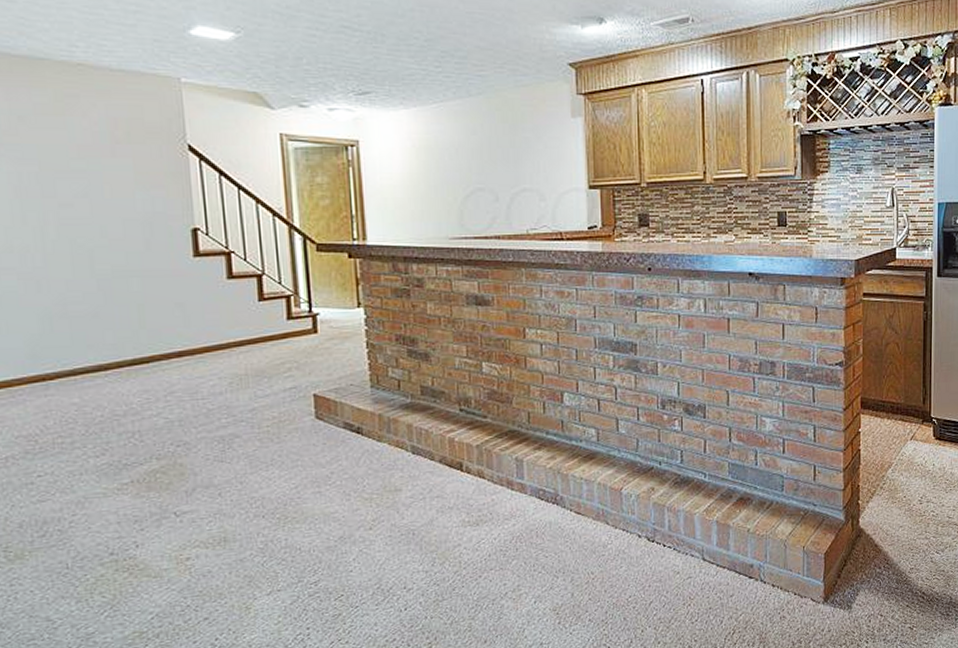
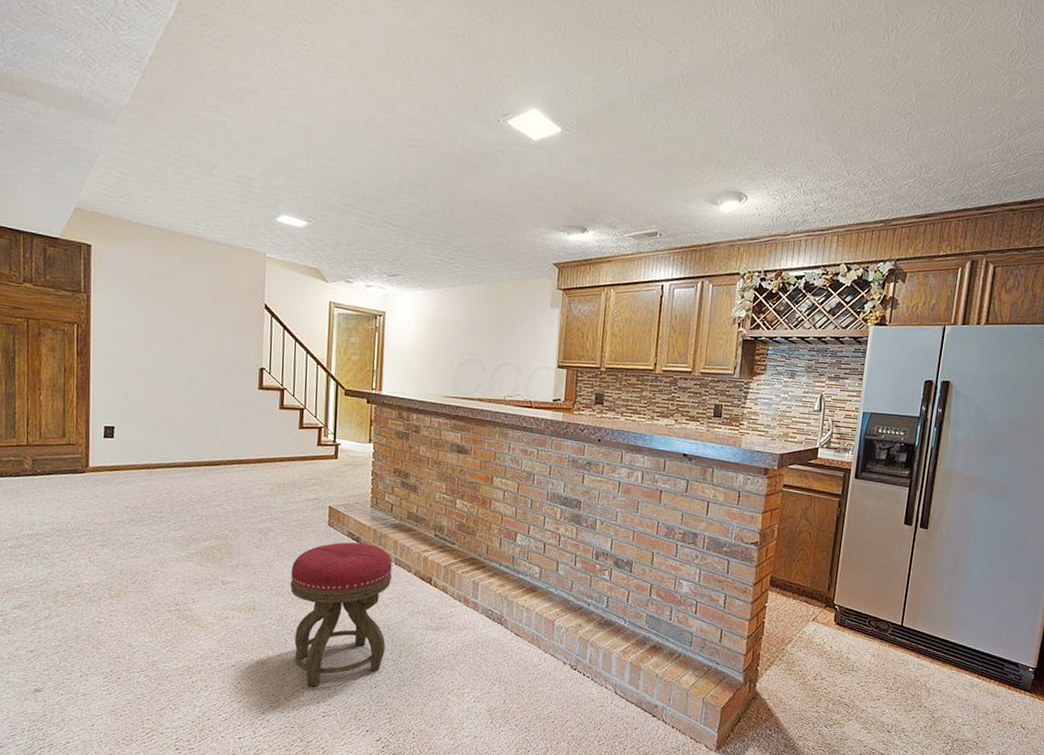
stool: none [272,433,413,625] -> present [289,542,393,687]

